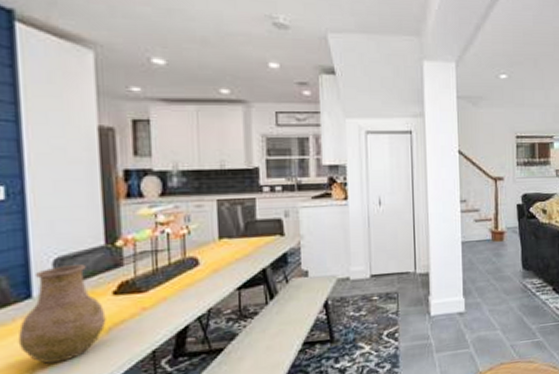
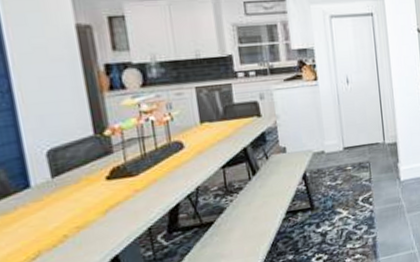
vase: present [17,264,107,364] -> none [21,154,103,246]

